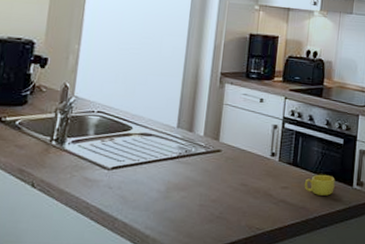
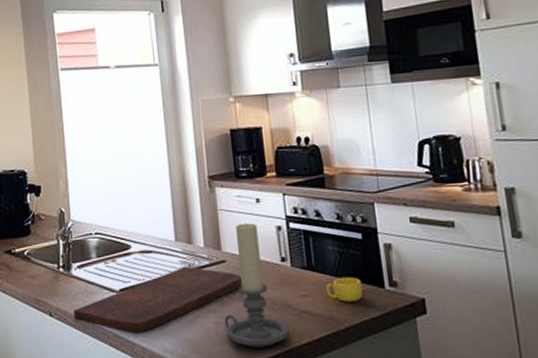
cutting board: none [58,151,233,210] -> present [73,266,242,333]
candle holder: none [207,119,266,230] -> present [224,223,290,348]

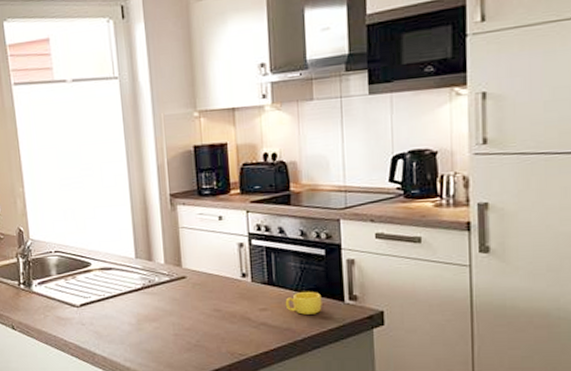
cutting board: present [73,266,242,333] -> none [35,282,202,344]
candle holder: present [224,223,290,348] -> none [183,240,247,357]

